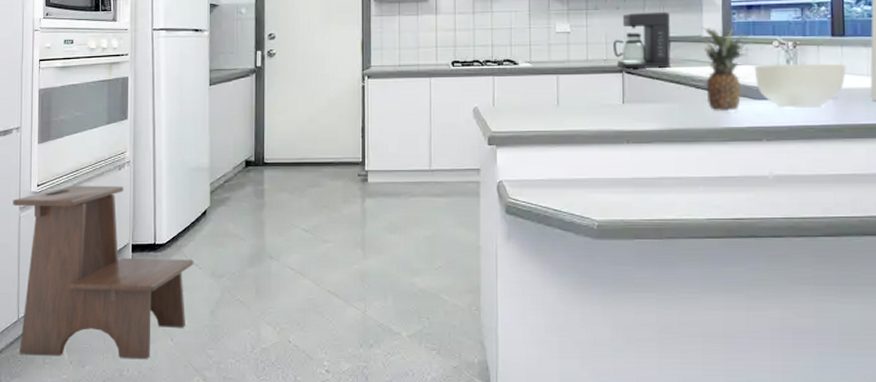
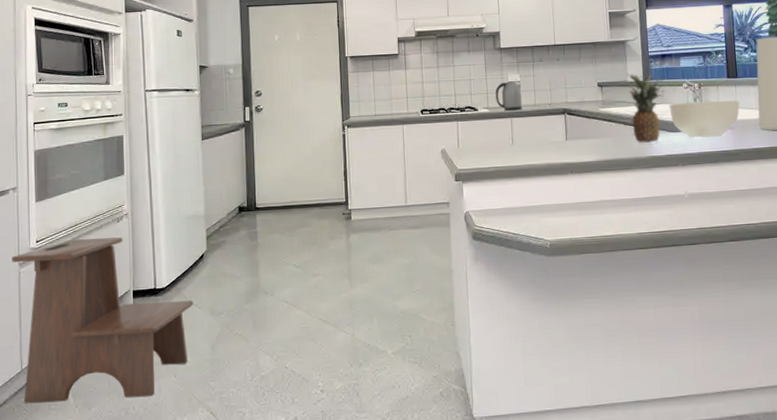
kettle: none [540,32,572,66] -> present [495,81,523,110]
coffee maker: present [613,11,671,70] -> none [556,61,603,111]

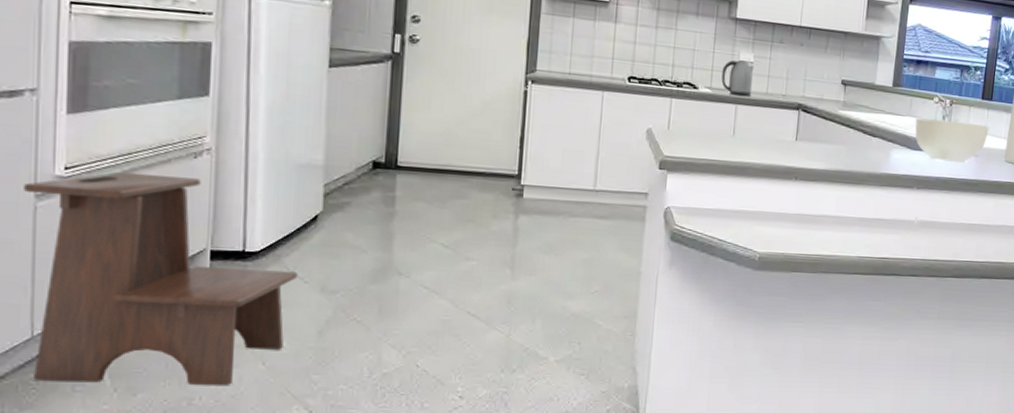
fruit: present [626,73,669,144] -> none [871,74,919,159]

